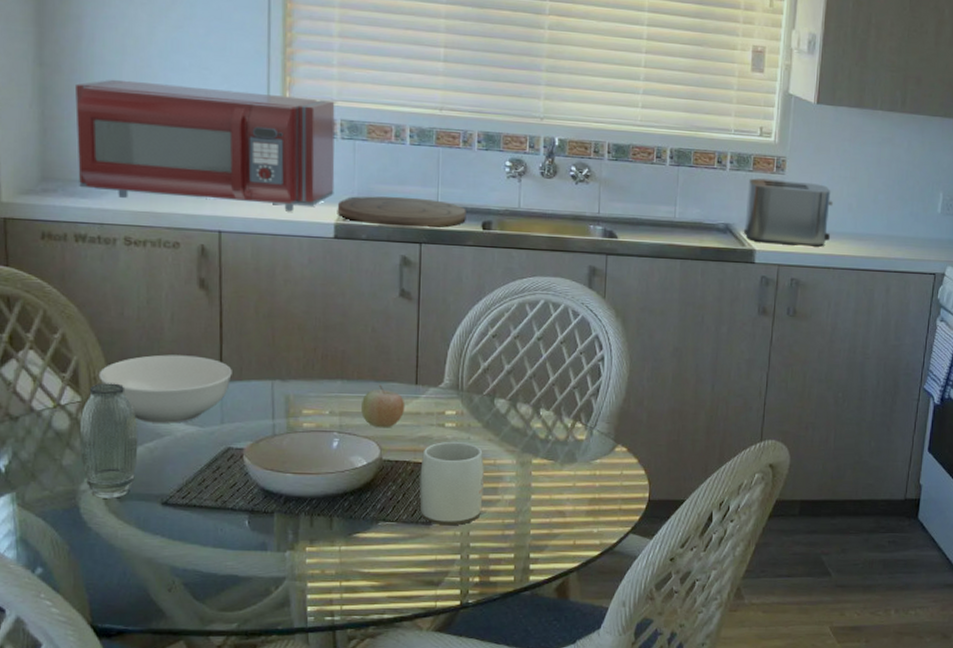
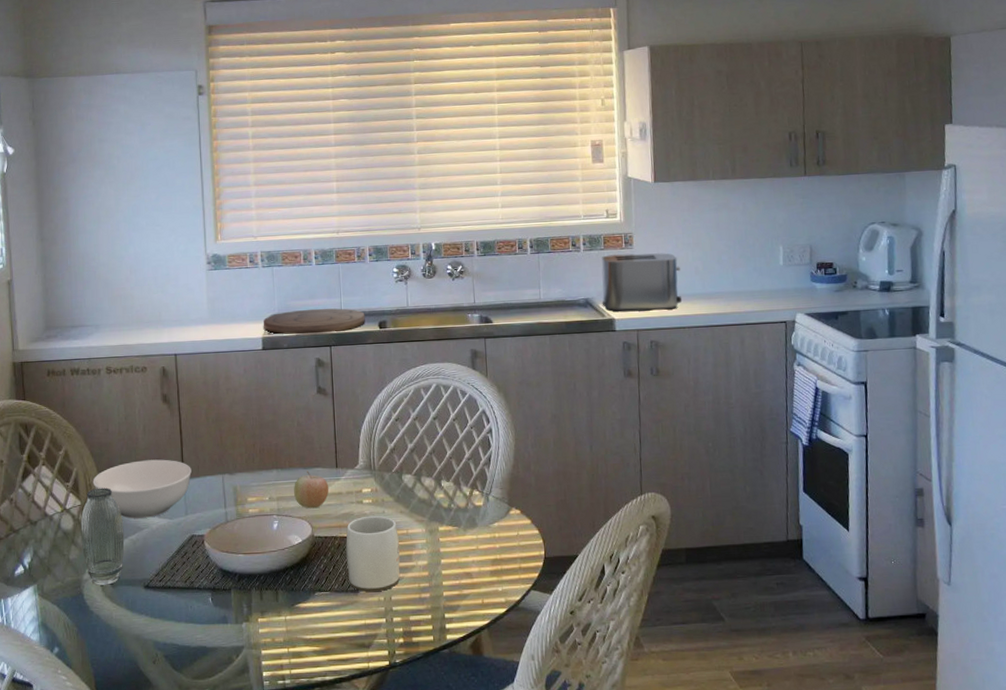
microwave: present [75,79,335,212] -> none [67,237,260,336]

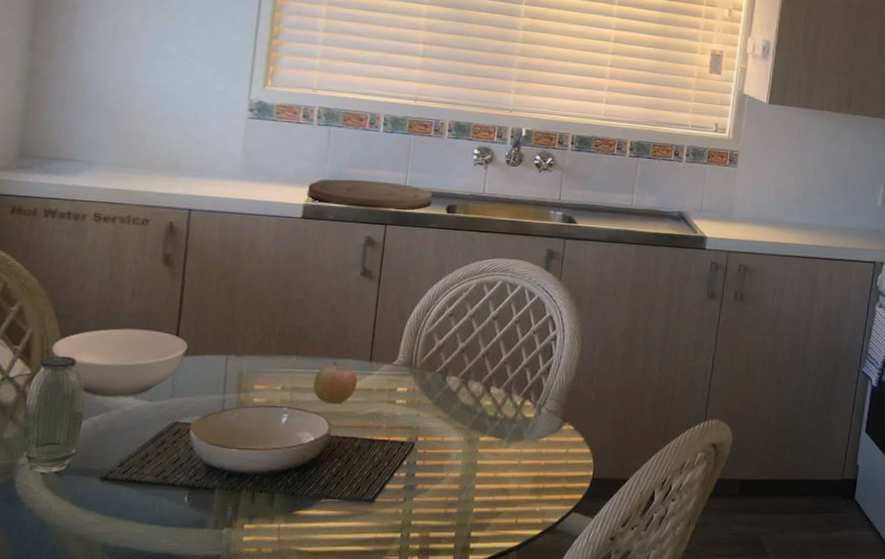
mug: present [345,515,401,592] -> none [364,417,432,503]
toaster: present [601,253,682,313] -> none [696,170,781,236]

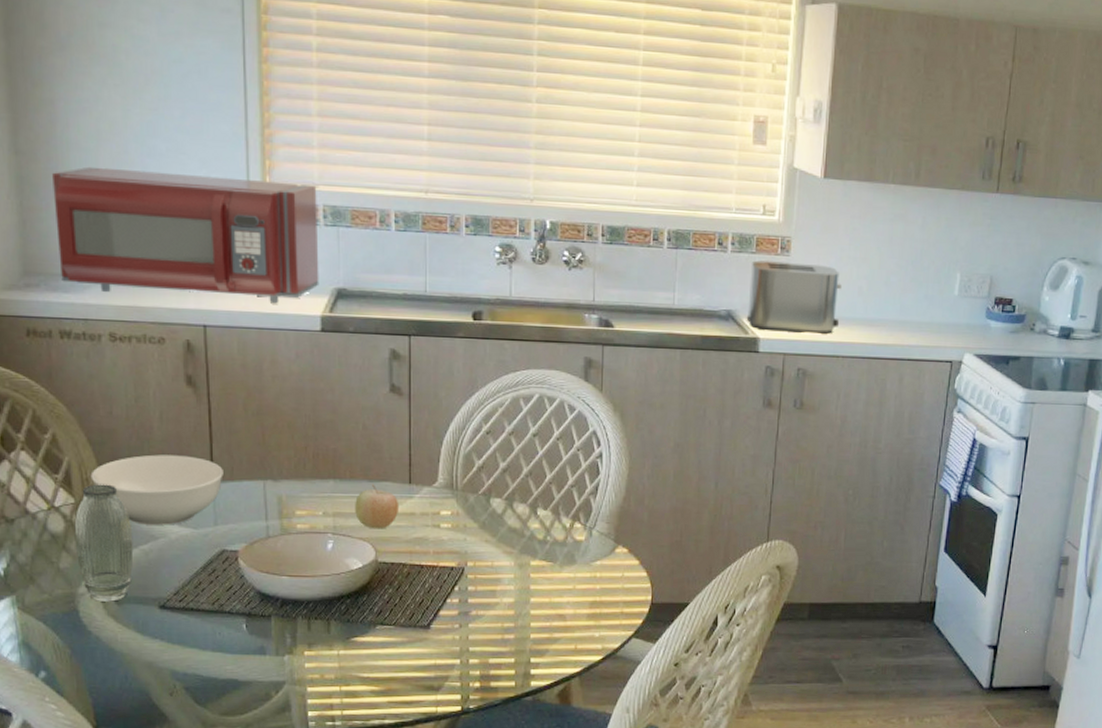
microwave: none [55,64,315,192] -> present [52,166,319,304]
cutting board: present [307,179,433,211] -> none [322,286,456,319]
toaster: none [696,170,781,236] -> present [746,260,842,335]

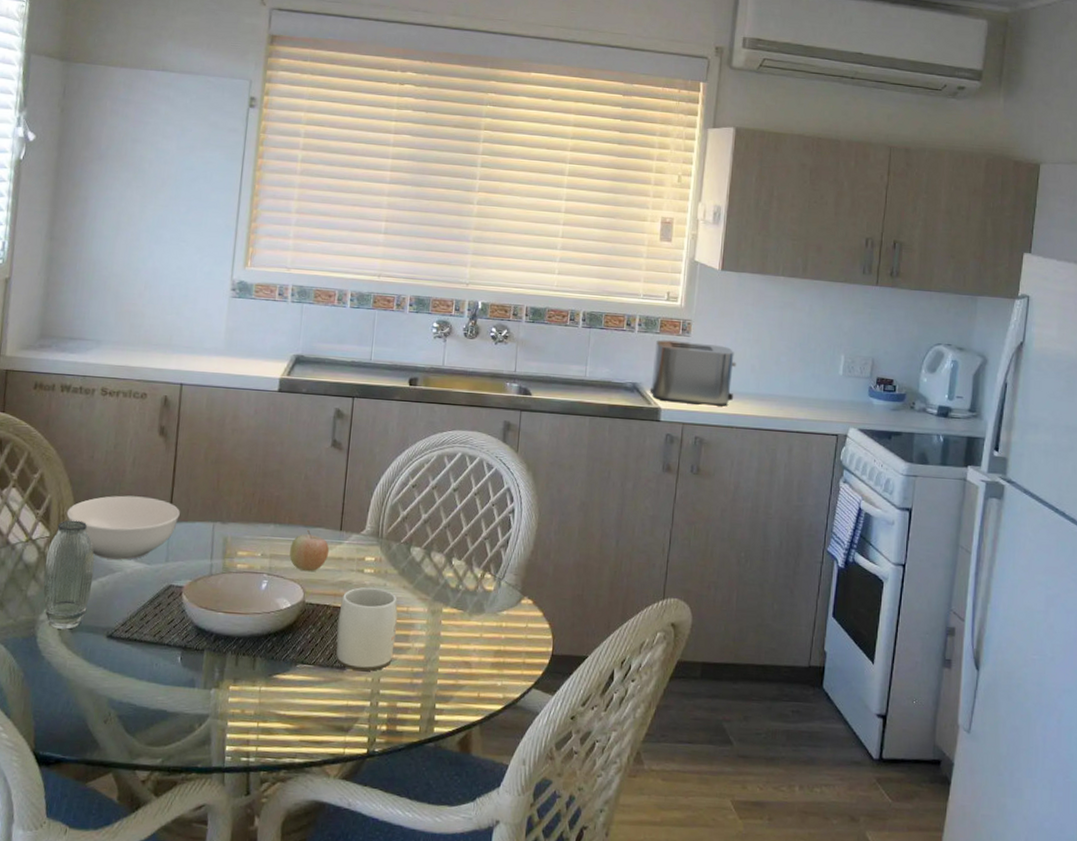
microwave: present [52,166,319,304] -> none [70,250,289,367]
mug: none [417,542,483,630] -> present [336,587,398,672]

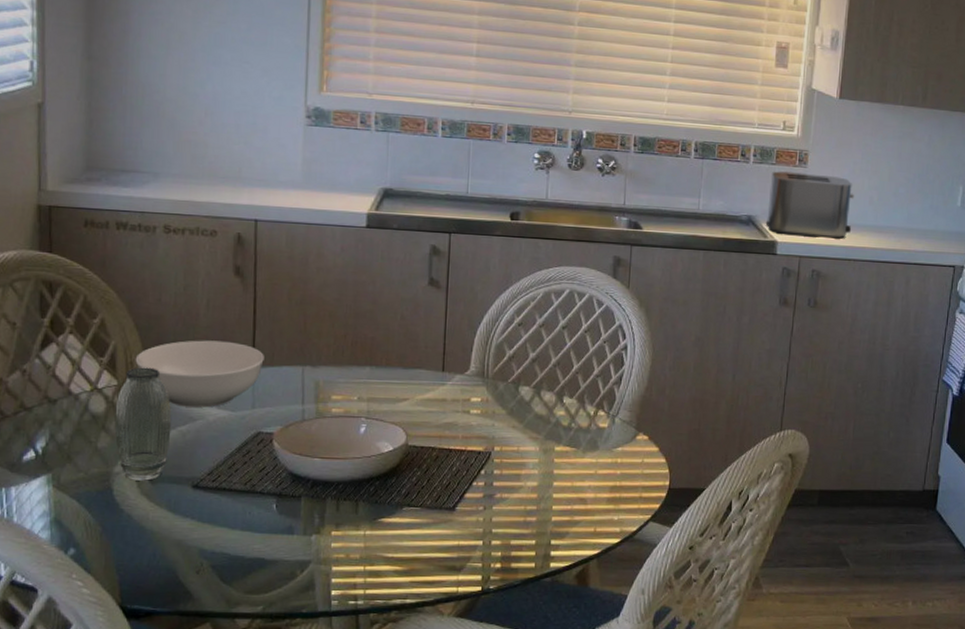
fruit: present [289,529,330,572] -> none [389,371,432,415]
mug: present [336,587,398,672] -> none [443,427,508,512]

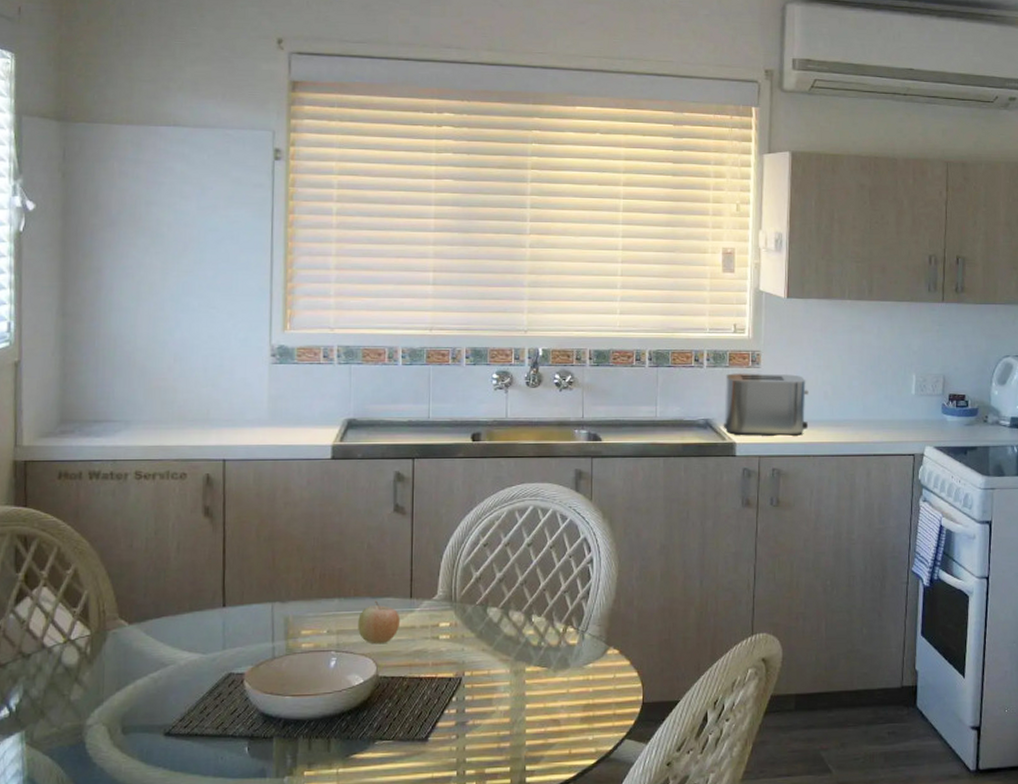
vase: present [114,367,172,481] -> none [87,615,144,732]
bowl: present [135,340,264,408] -> none [107,583,234,653]
fruit: none [389,371,432,415] -> present [358,600,401,645]

